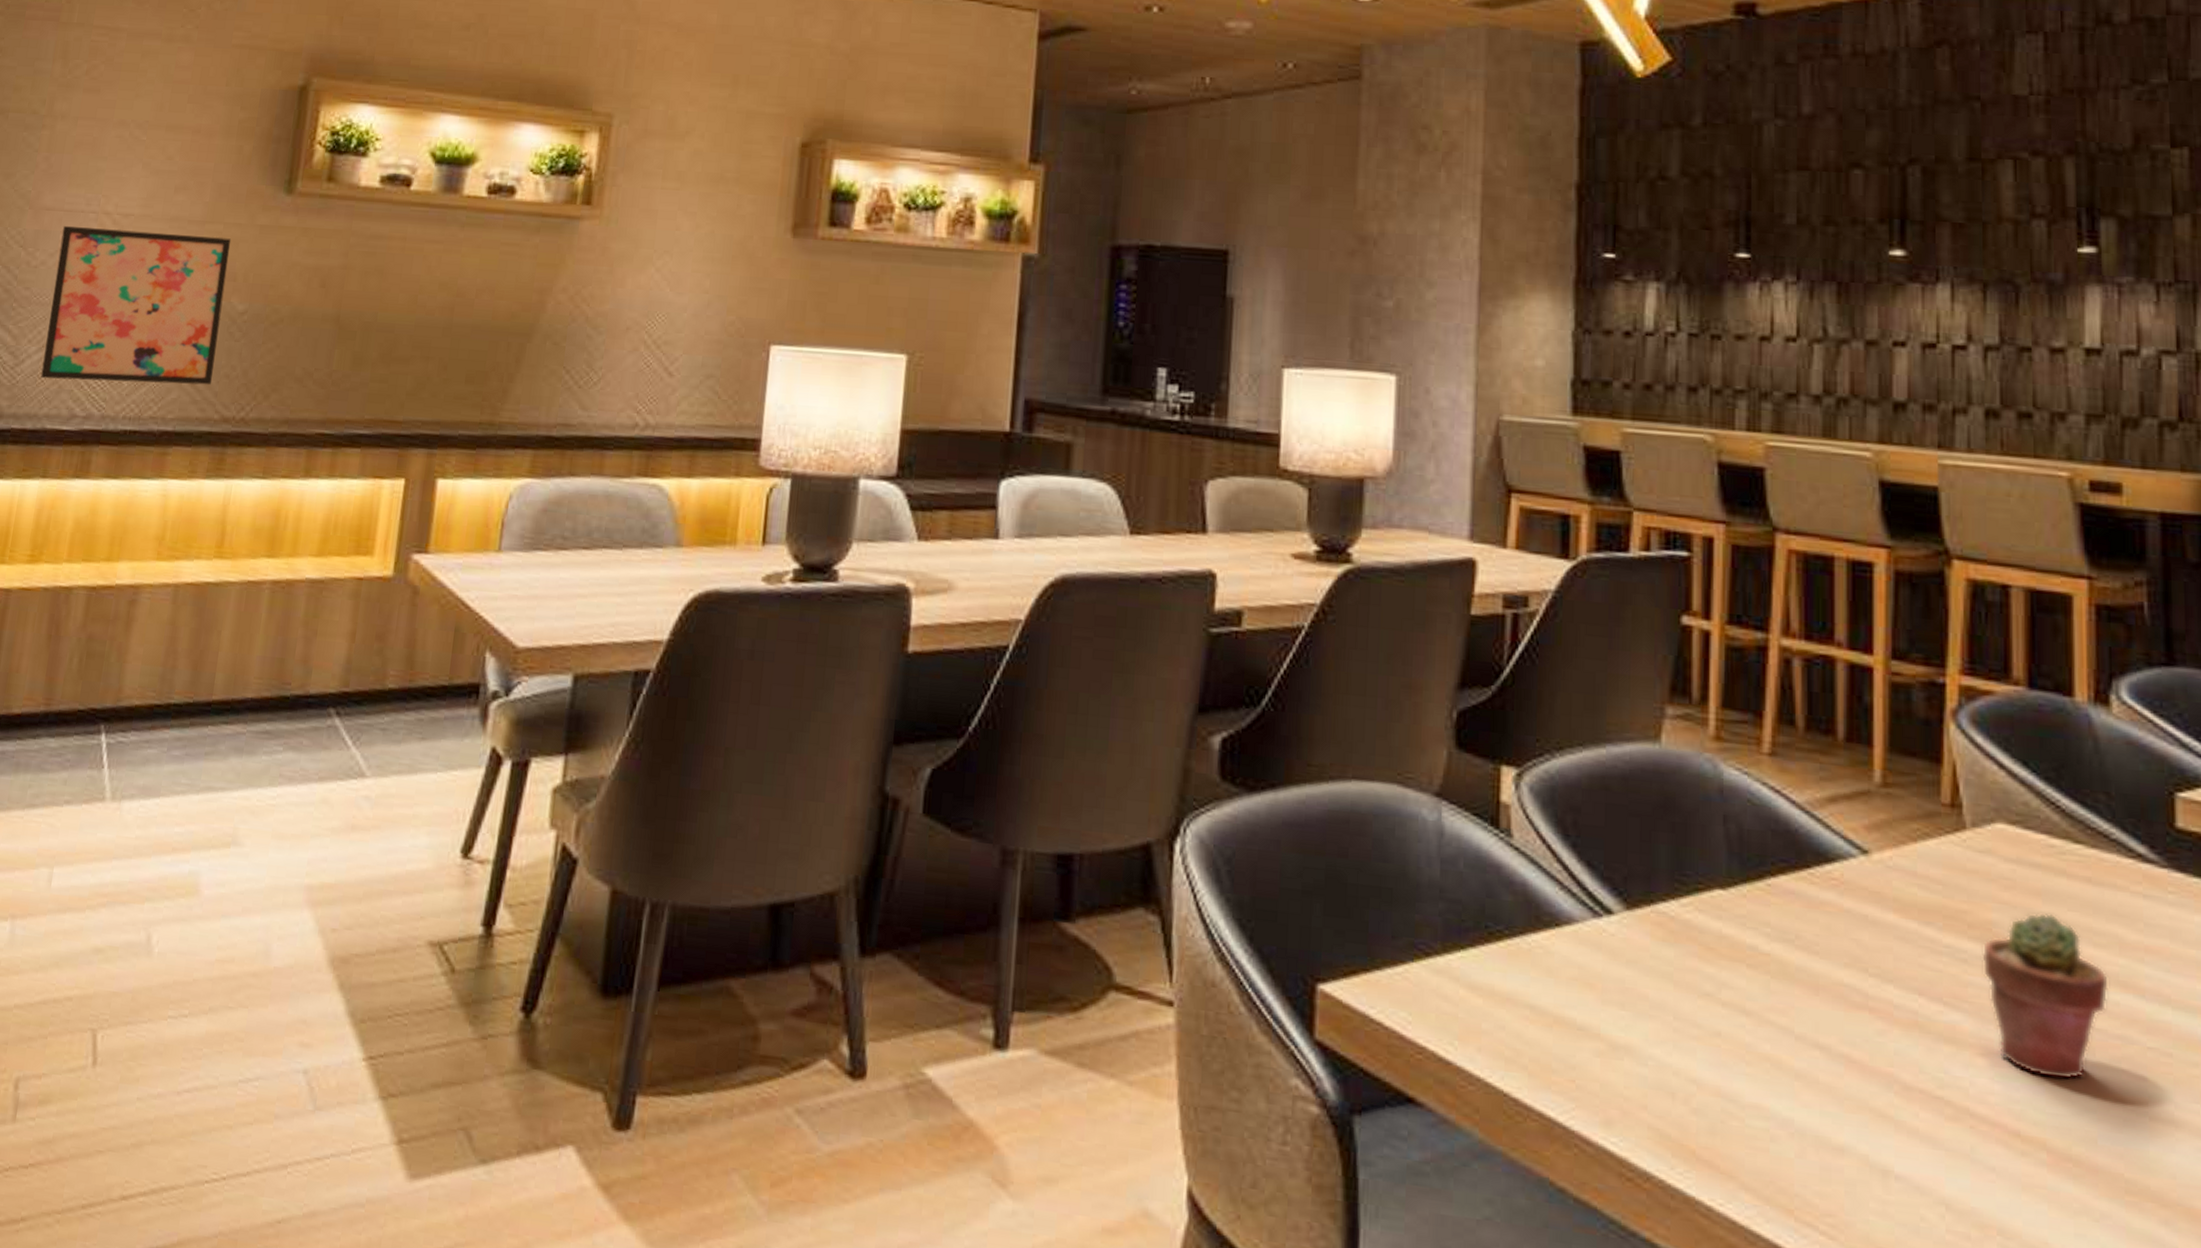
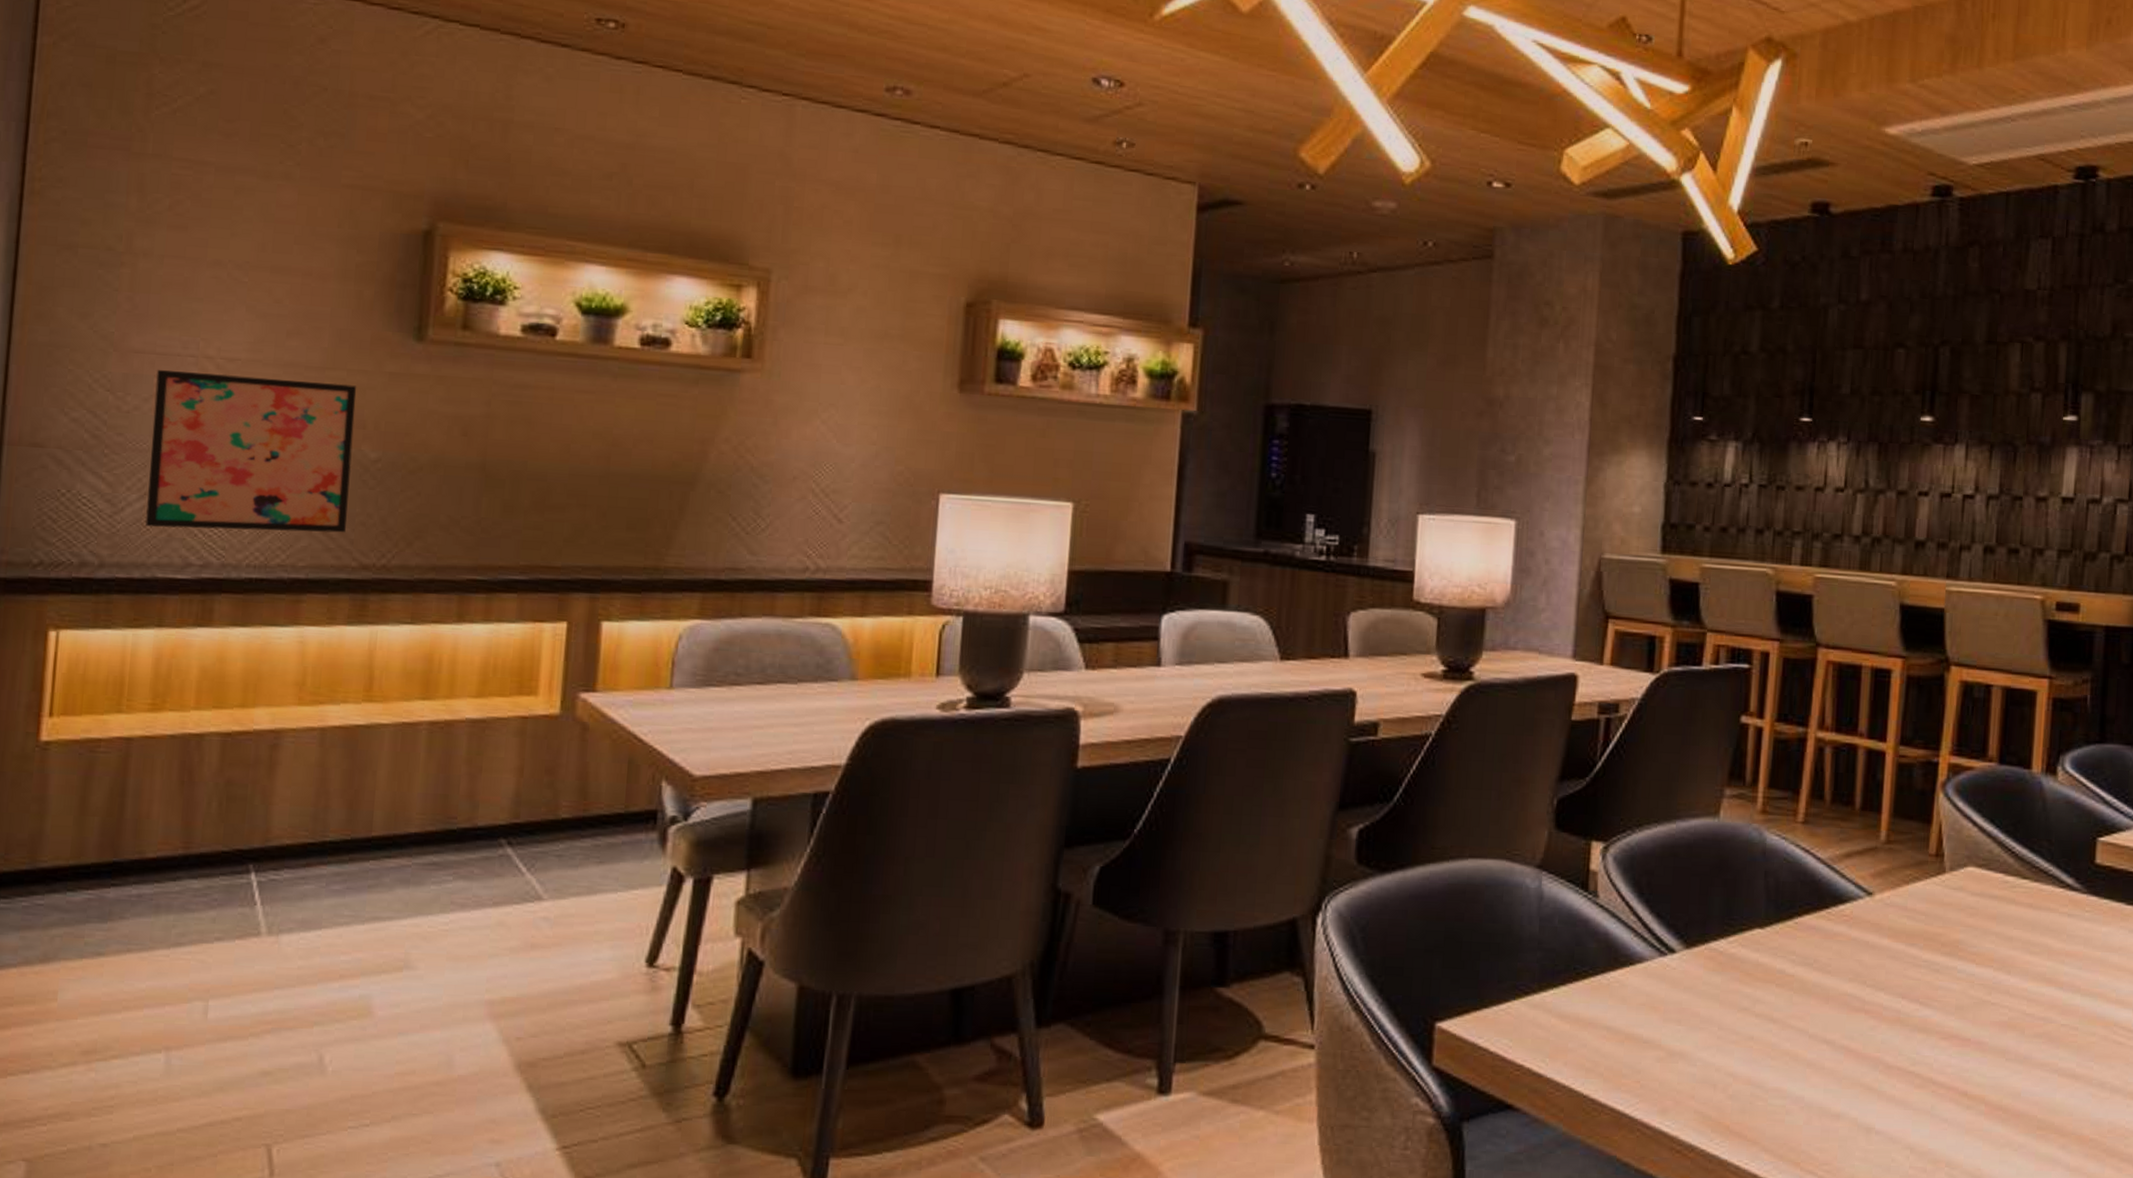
potted succulent: present [1982,913,2109,1081] -> none [1949,932,2038,1053]

